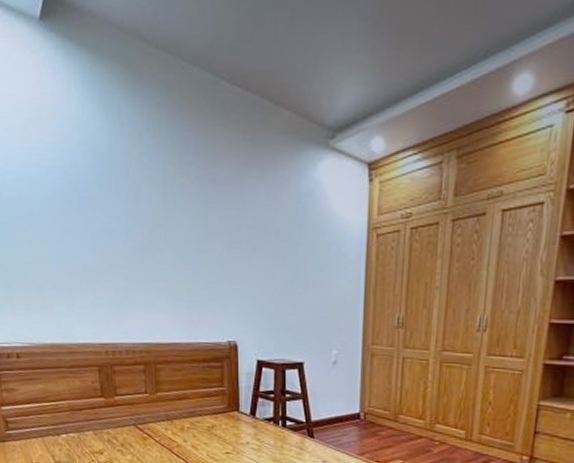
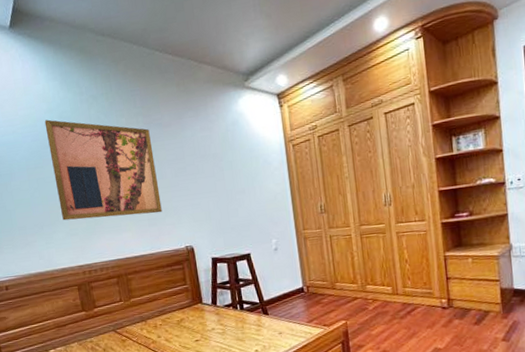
wall art: none [74,153,206,295] -> present [44,119,162,221]

